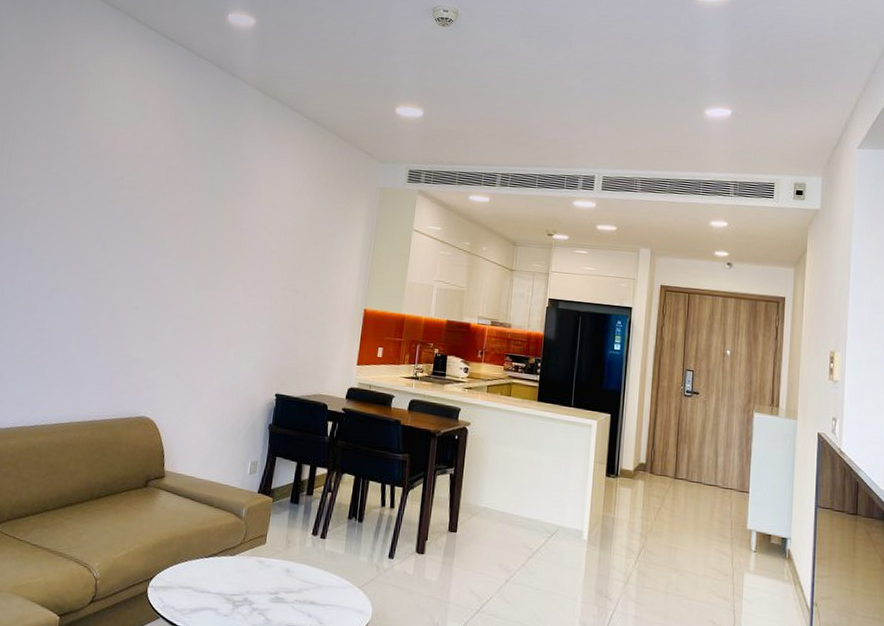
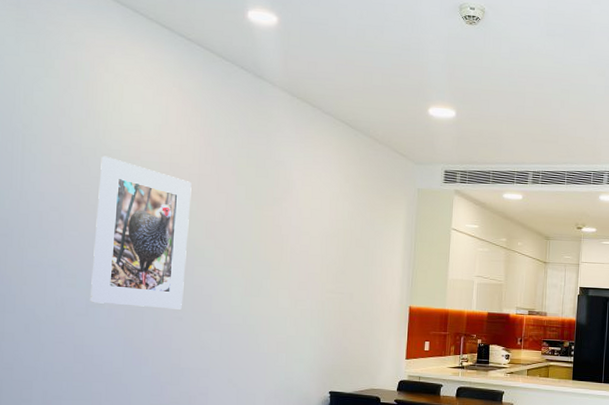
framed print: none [54,146,161,299] -> present [89,156,192,310]

